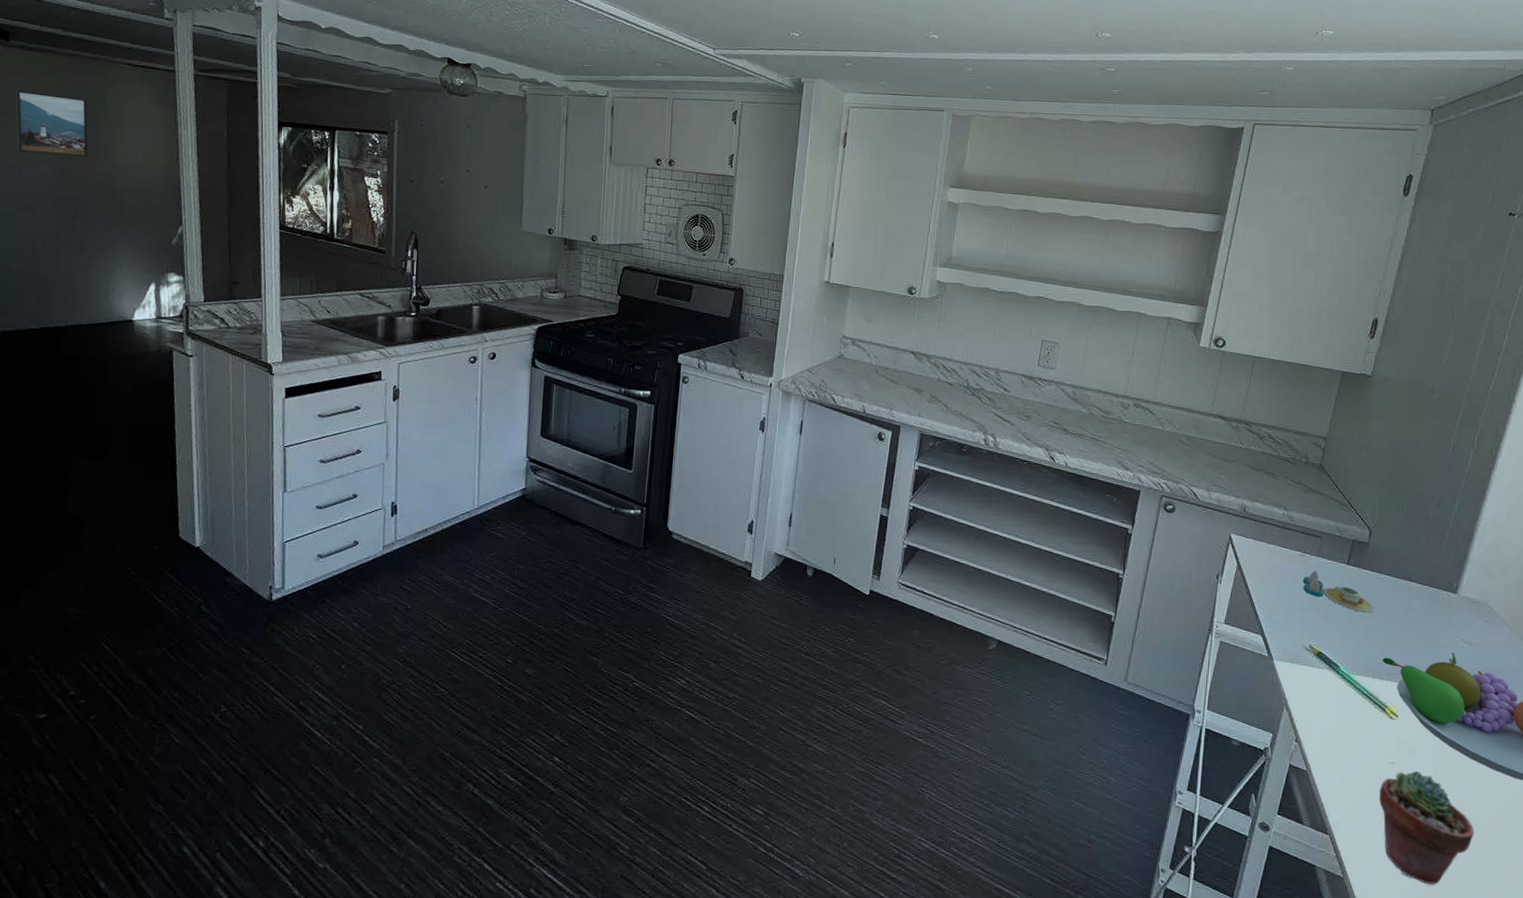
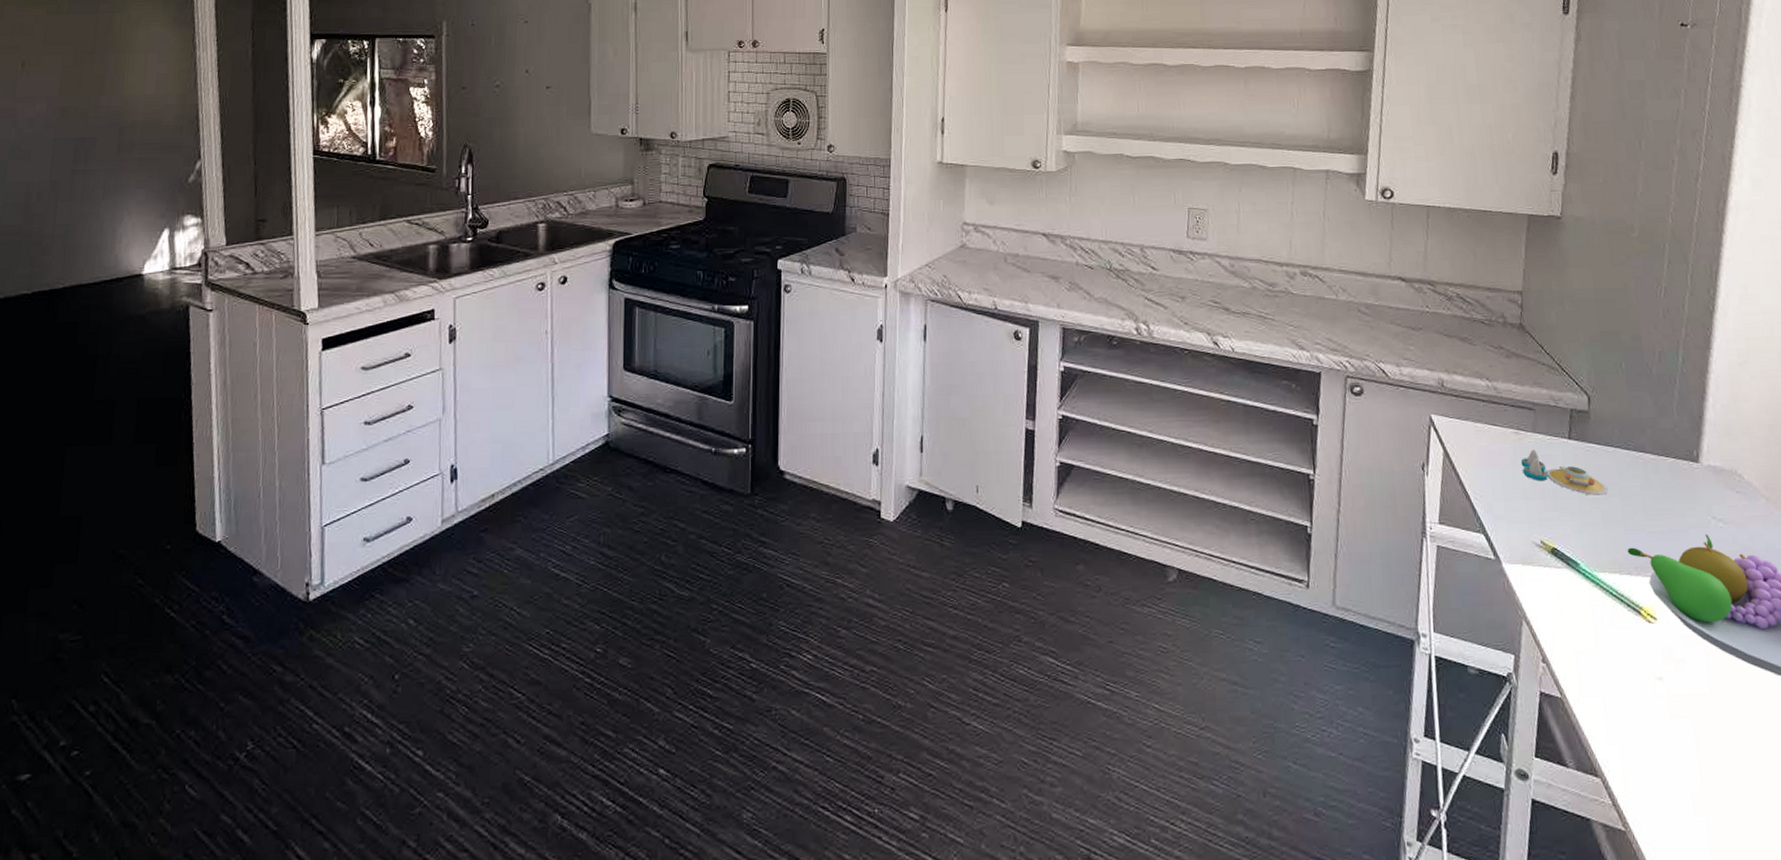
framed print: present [15,89,89,158] -> none [10,22,94,93]
potted succulent: present [1378,770,1474,884] -> none [1650,685,1771,829]

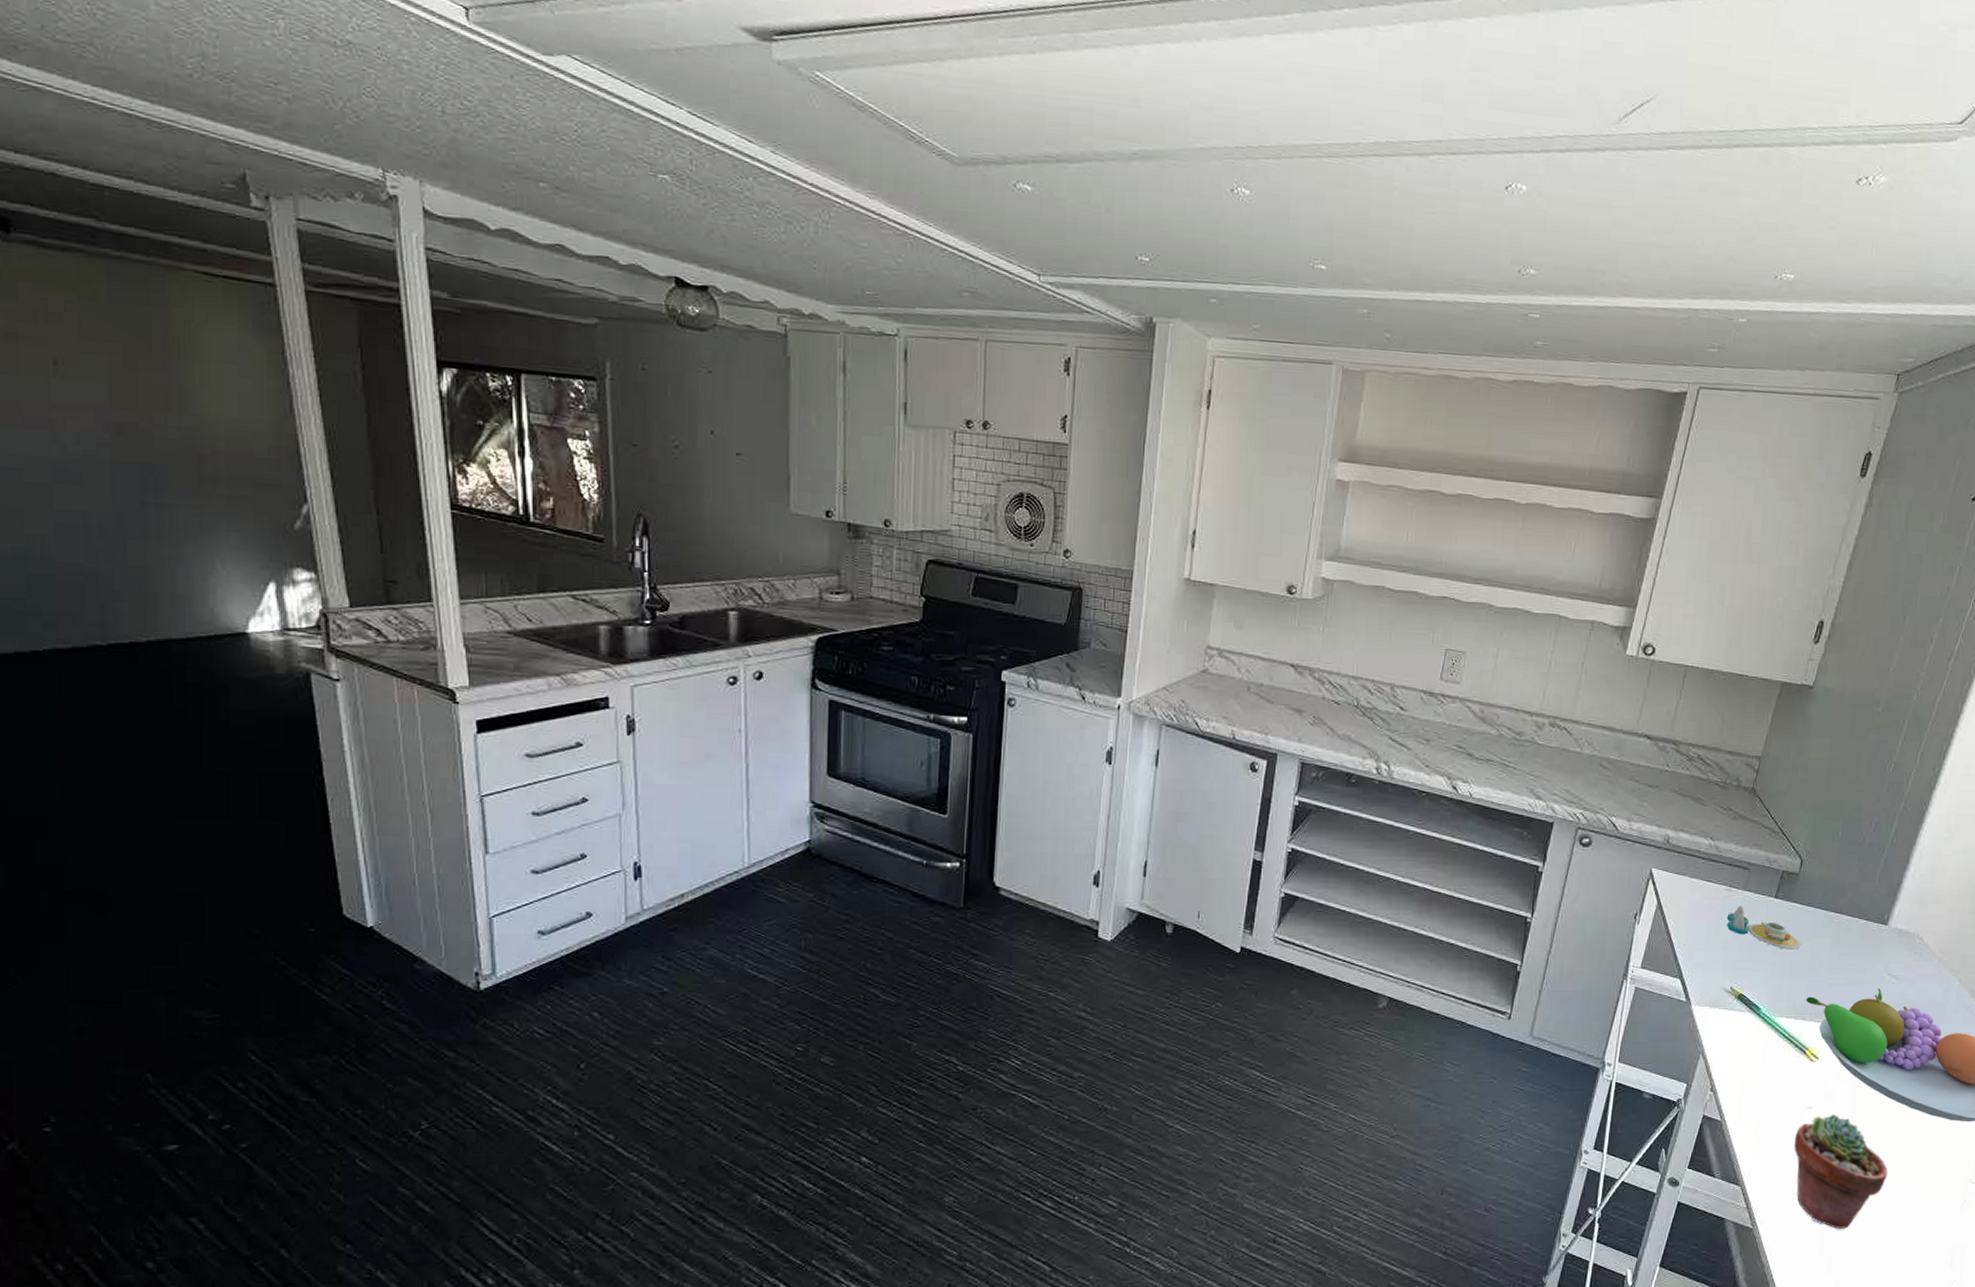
potted succulent: none [1650,685,1771,829] -> present [1793,1114,1888,1229]

